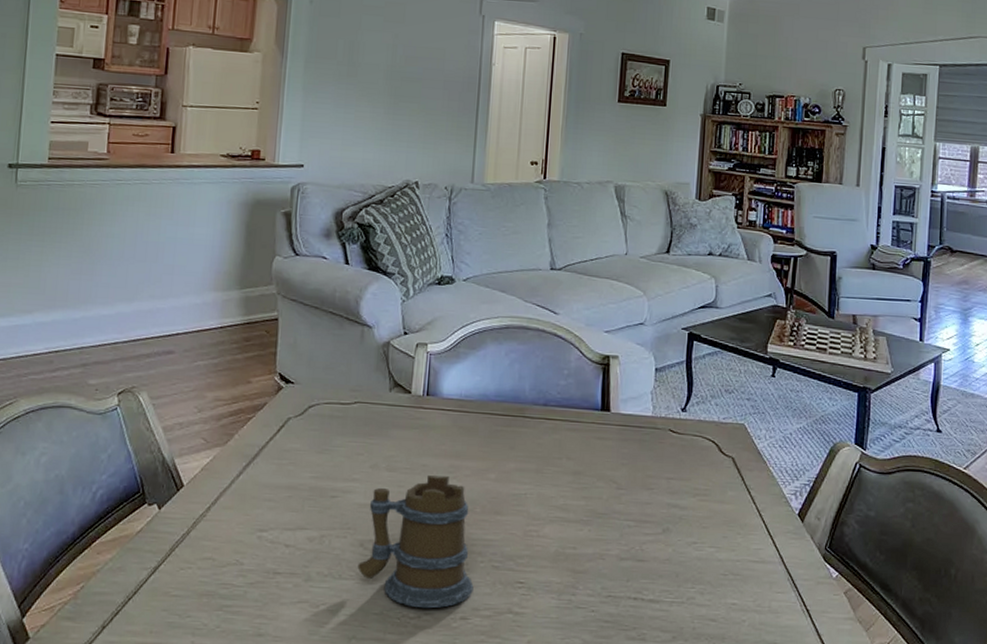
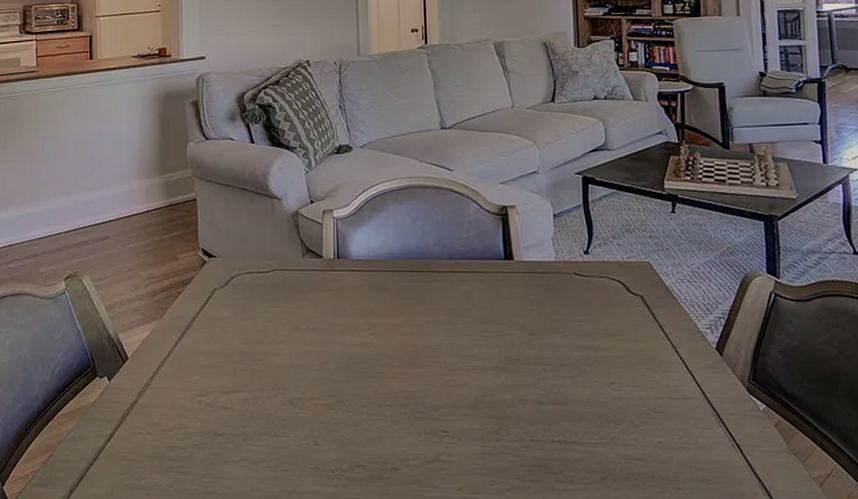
mug: present [357,474,474,609] -> none [290,333,400,461]

